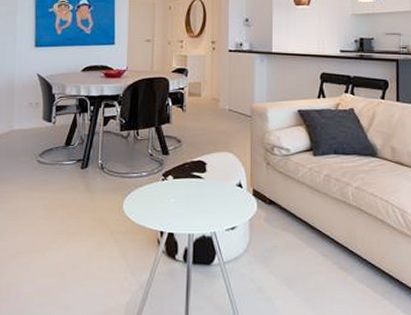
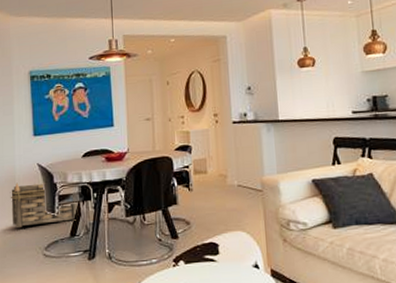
basket: none [8,90,73,133] -> present [10,182,77,227]

